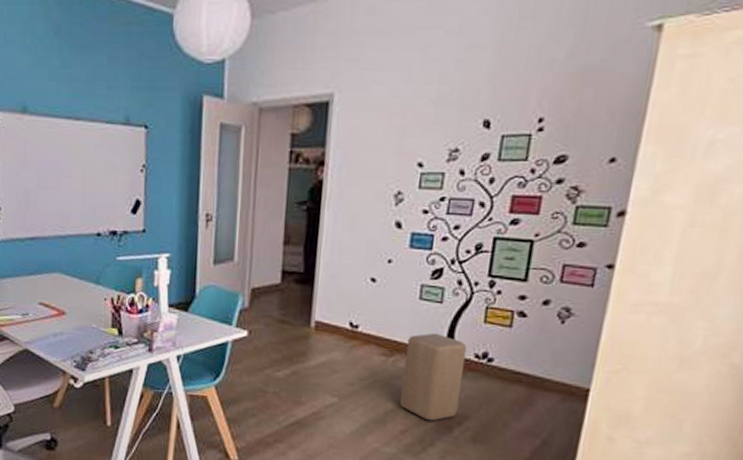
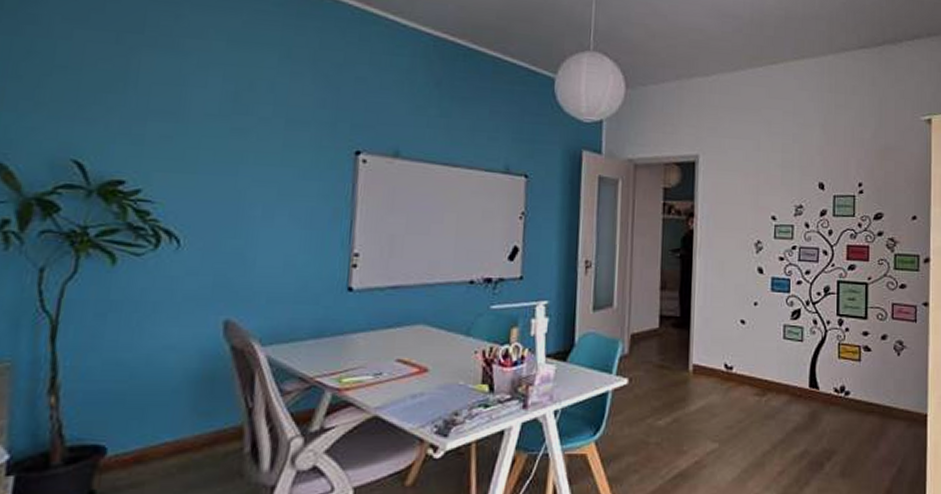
stool: present [399,332,468,421] -> none [775,370,827,459]

